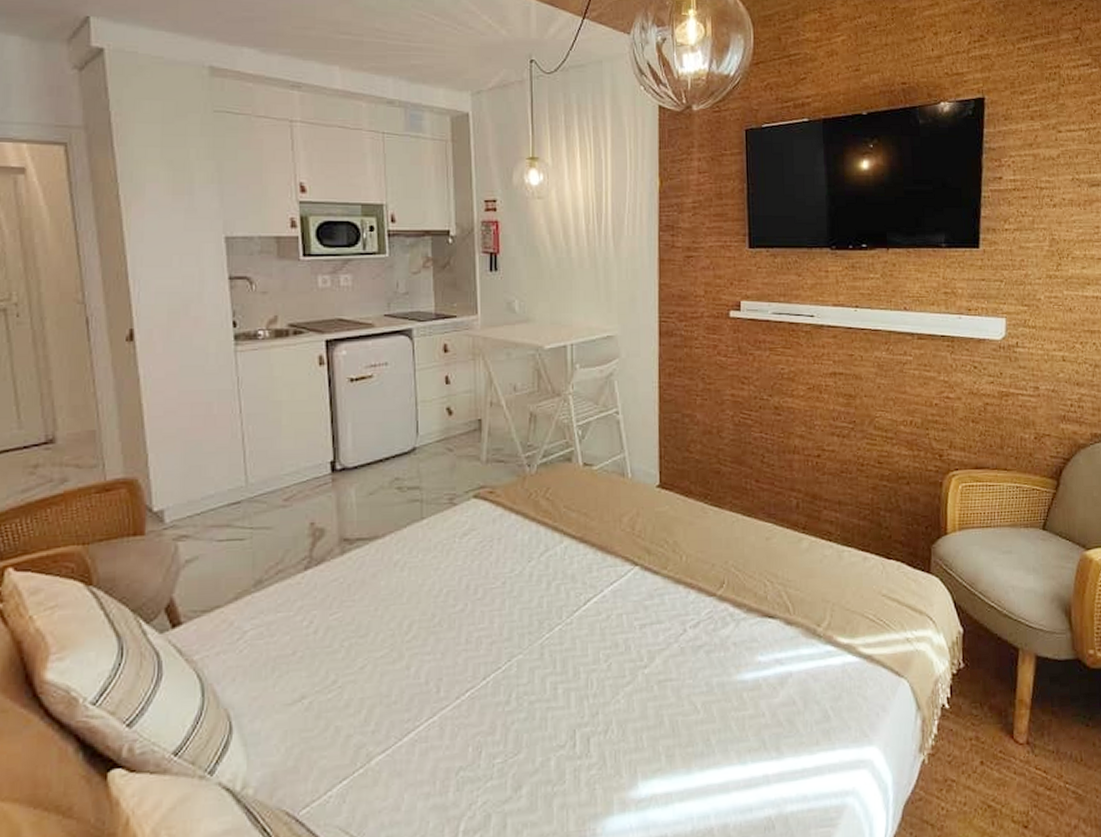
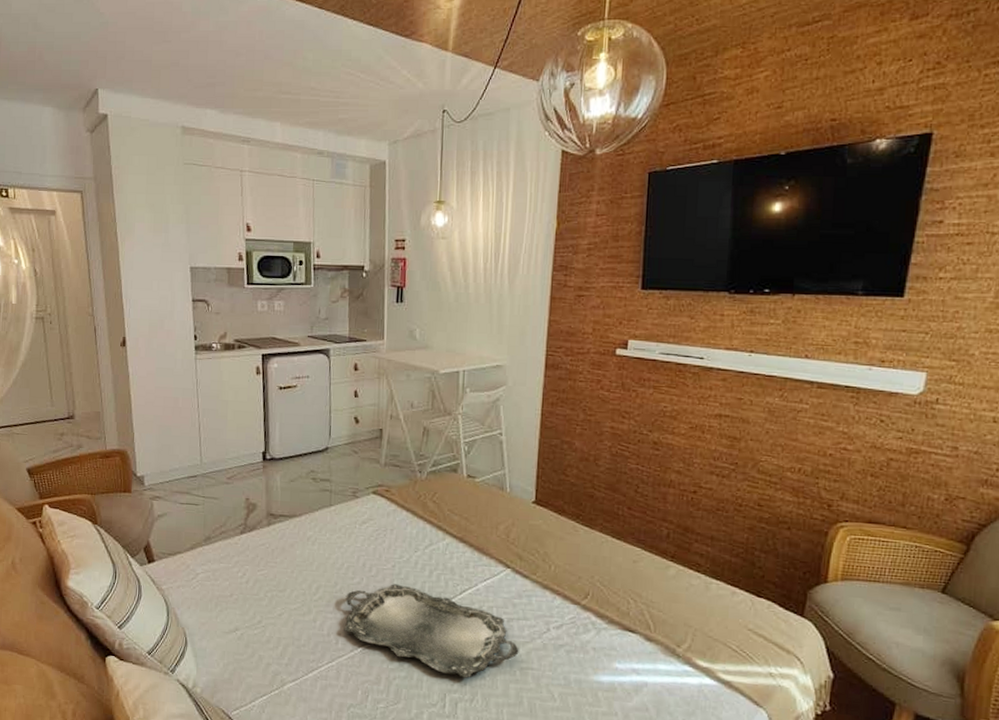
serving tray: none [446,604,655,706] -> present [344,584,519,678]

